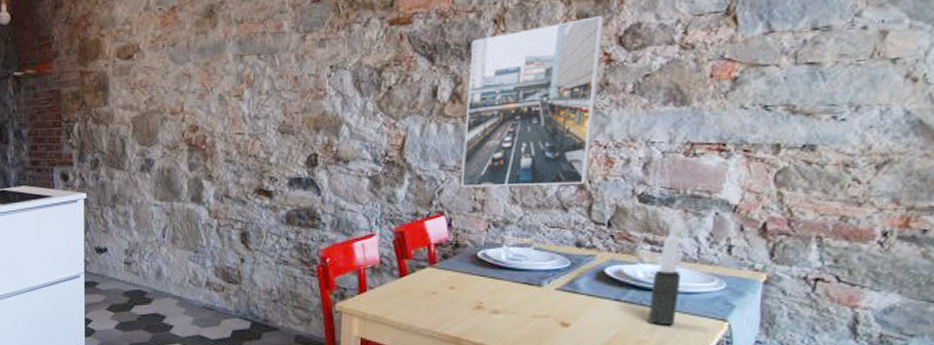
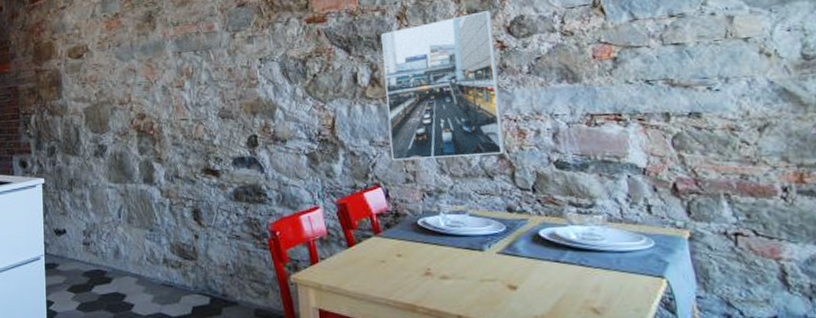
candle: present [648,227,682,324] -> none [585,190,616,284]

